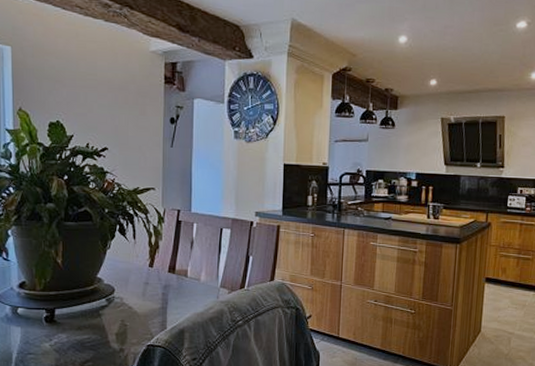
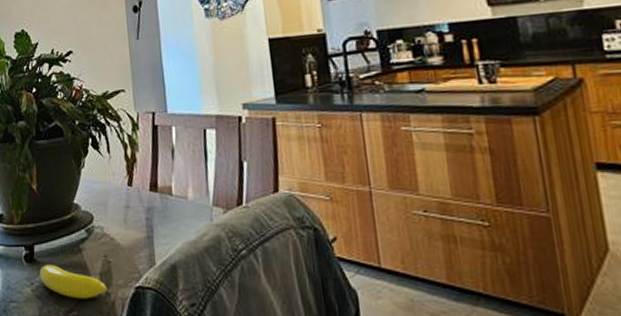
banana: none [59,325,122,353] -> present [39,265,108,299]

